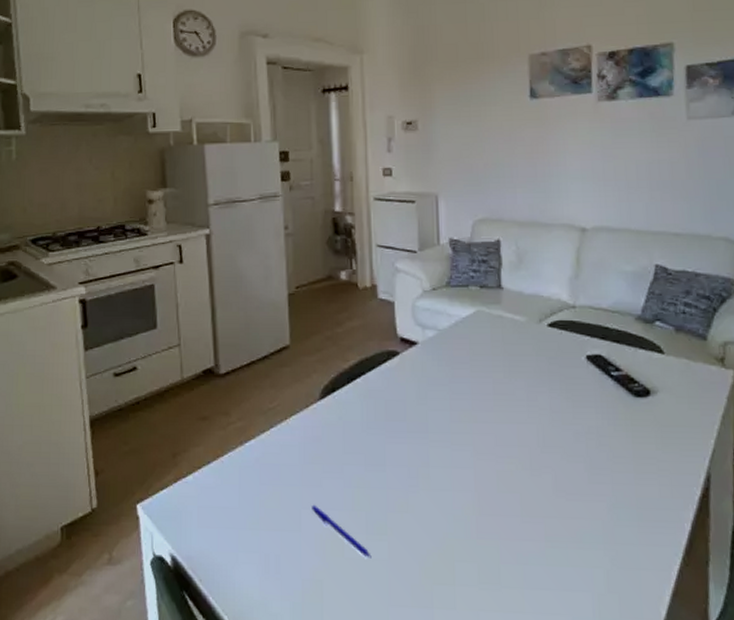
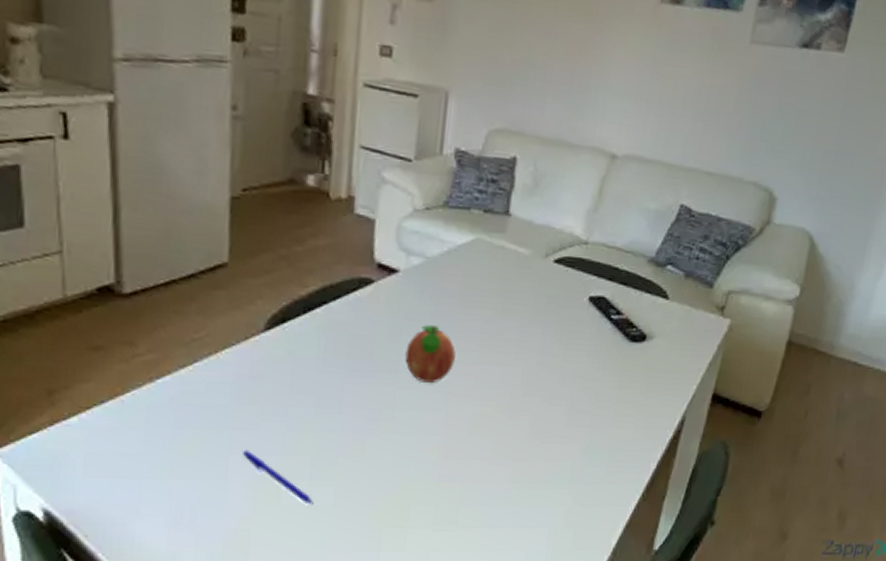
fruit: none [432,389,475,442] -> present [405,325,456,383]

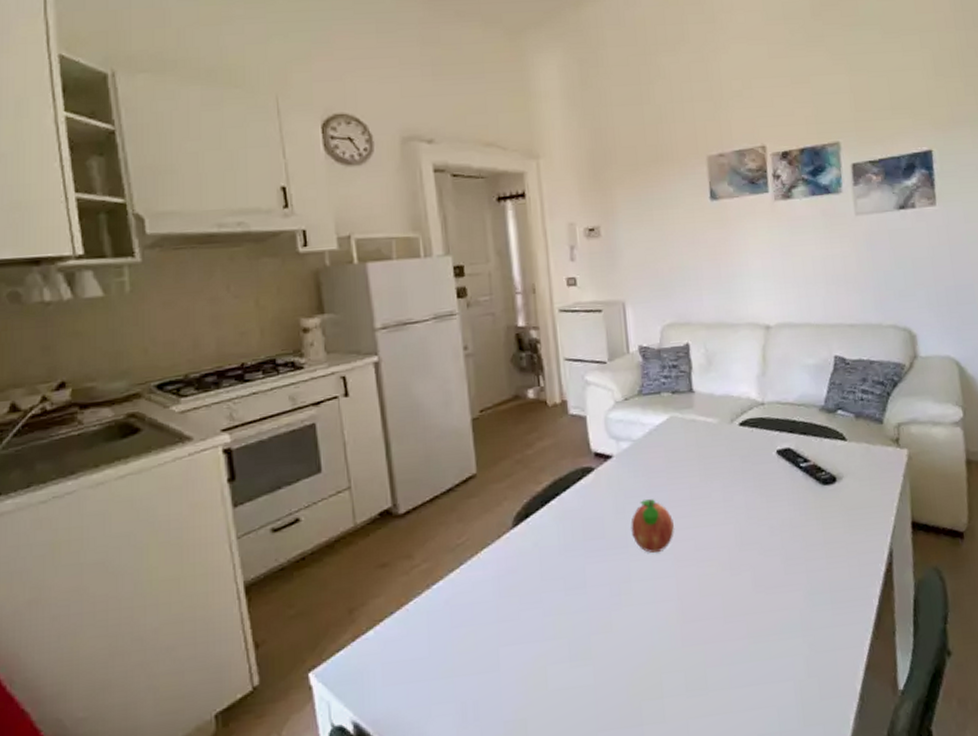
pen: present [243,449,314,505] -> none [510,639,577,686]

